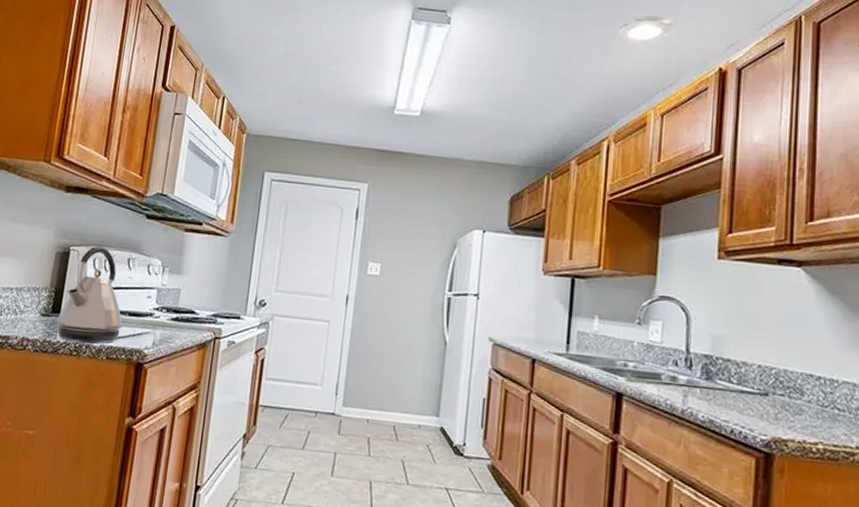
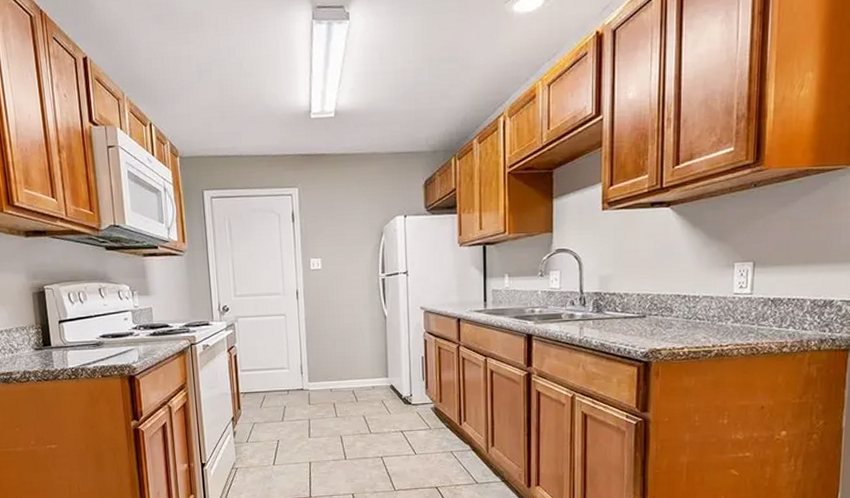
kettle: present [57,246,124,344] -> none [50,281,109,368]

